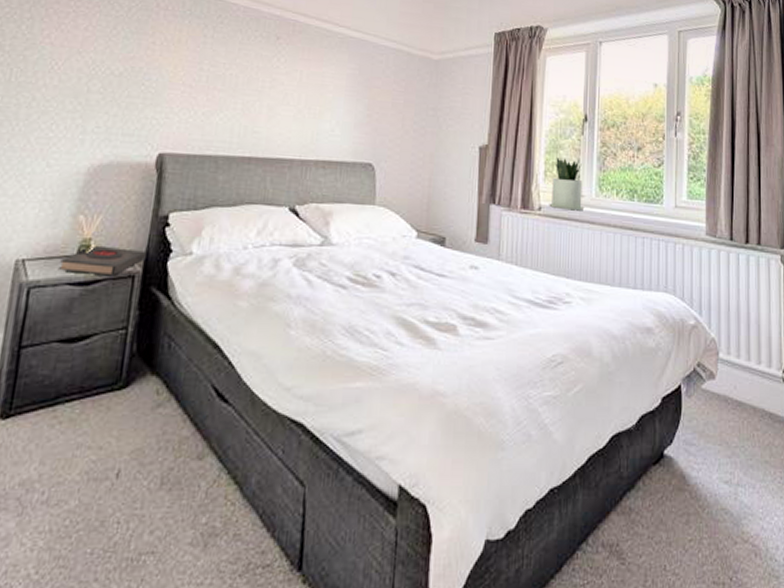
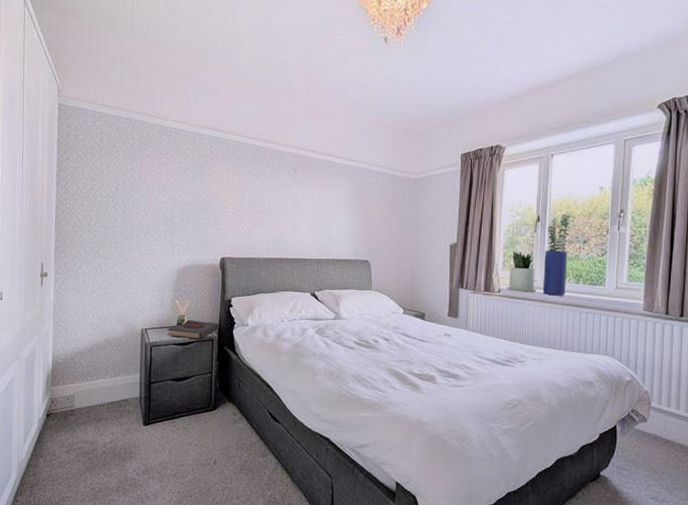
vase: none [591,111,623,216] -> present [542,211,571,296]

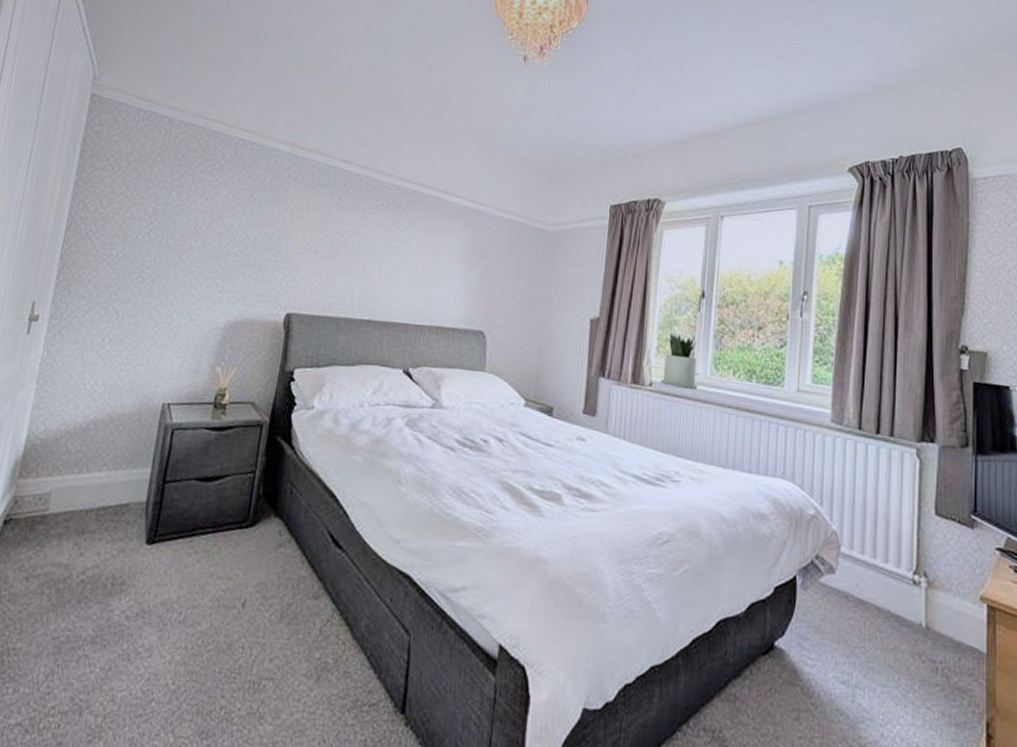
book: present [167,319,219,340] -> none [198,395,274,424]
vase: present [542,211,571,296] -> none [705,288,743,397]

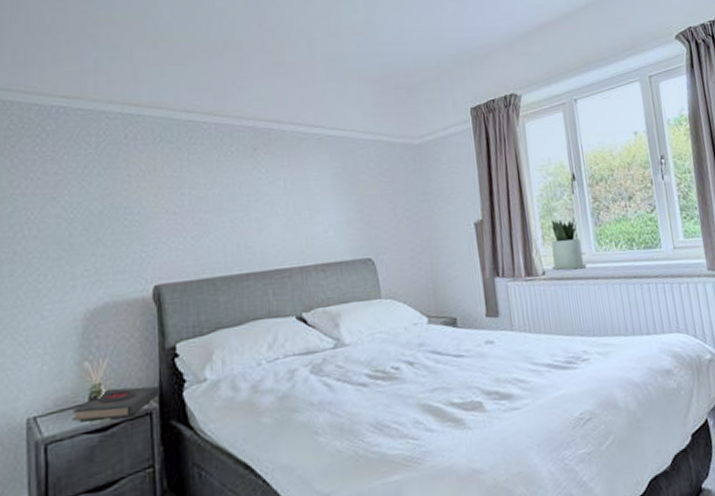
book: none [198,395,274,424] -> present [73,386,160,422]

